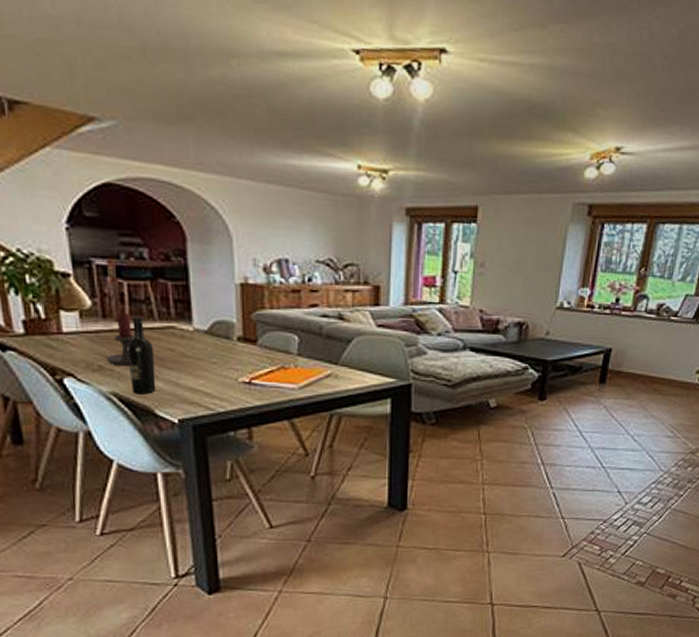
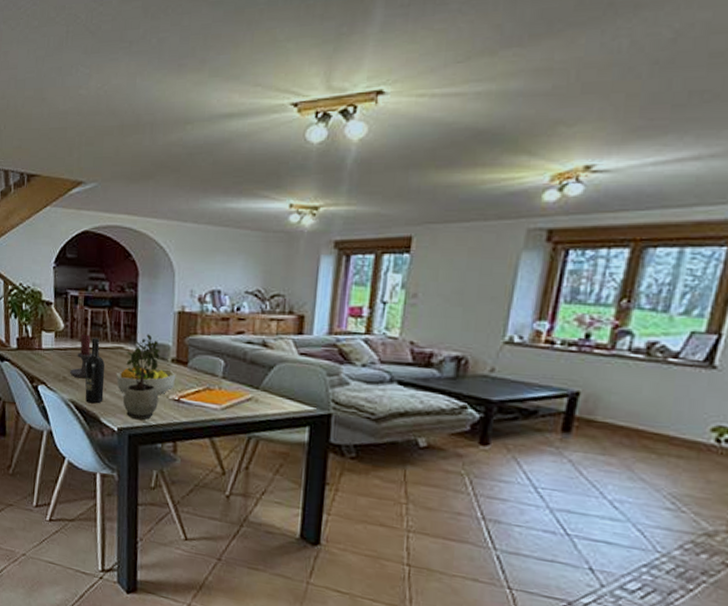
fruit bowl: none [169,348,245,379] -> present [116,367,176,395]
potted plant: none [181,310,226,408] -> present [123,334,160,421]

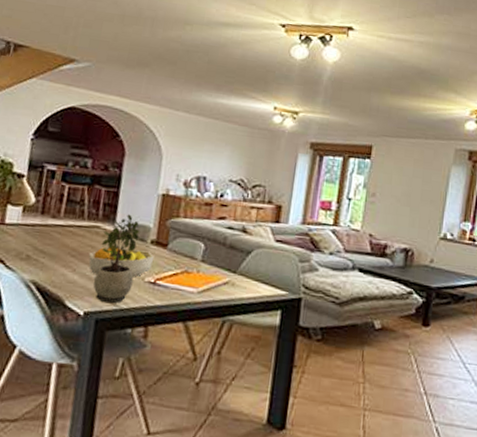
candle holder: present [69,334,92,378] -> none [34,210,65,257]
wine bottle: present [85,338,105,404] -> none [50,215,78,286]

